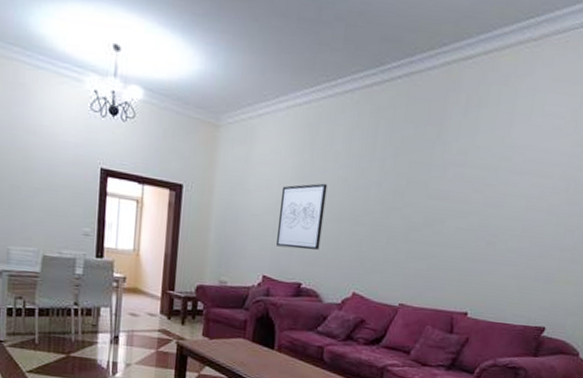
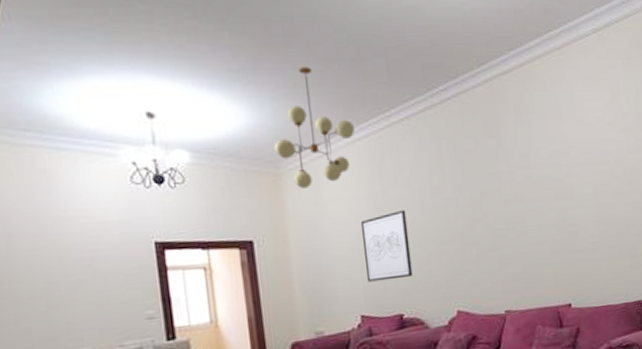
chandelier: none [218,20,299,145] -> present [274,67,356,189]

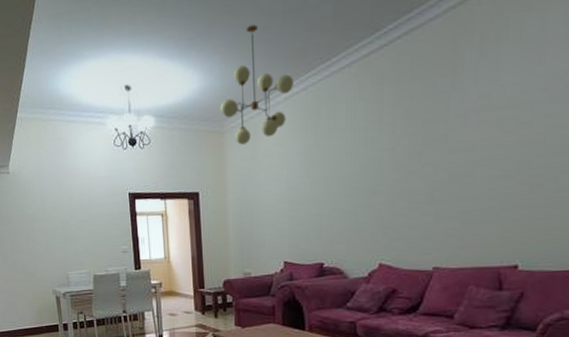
wall art: present [360,209,413,282] -> none [291,162,337,232]

